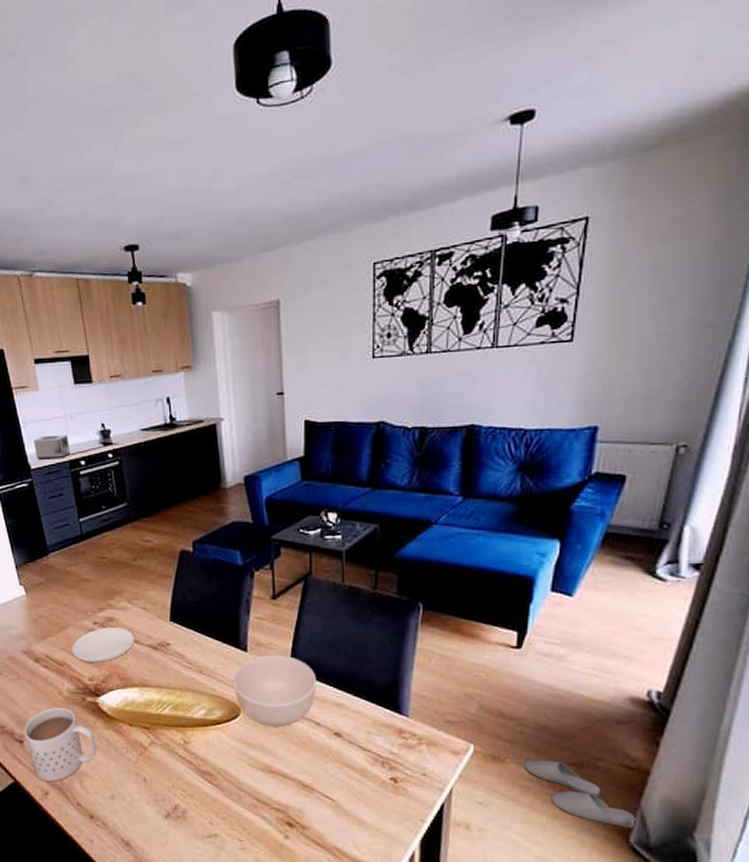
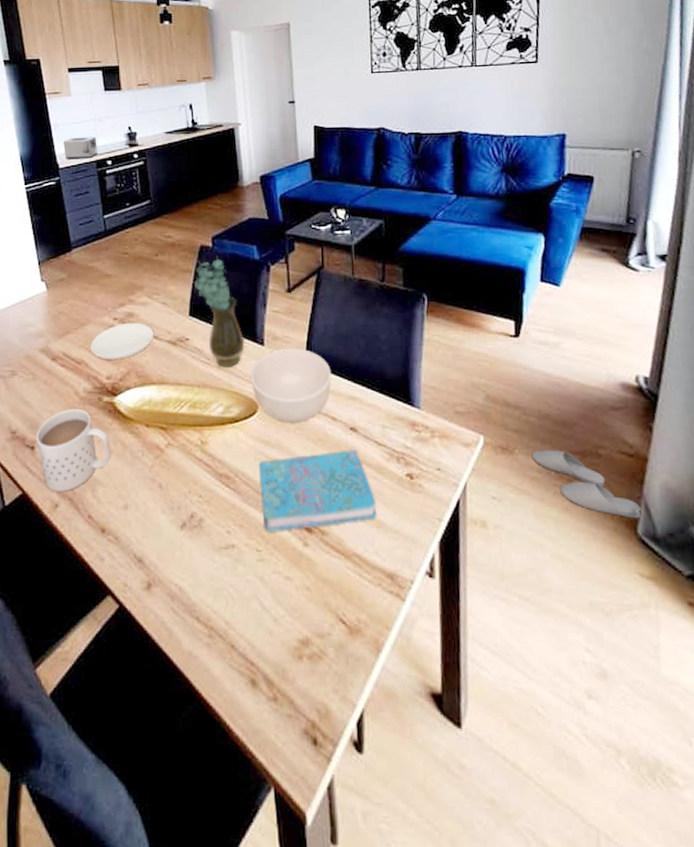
vase: none [174,561,227,672] -> present [194,255,245,367]
cover: none [240,753,359,826] -> present [258,450,377,533]

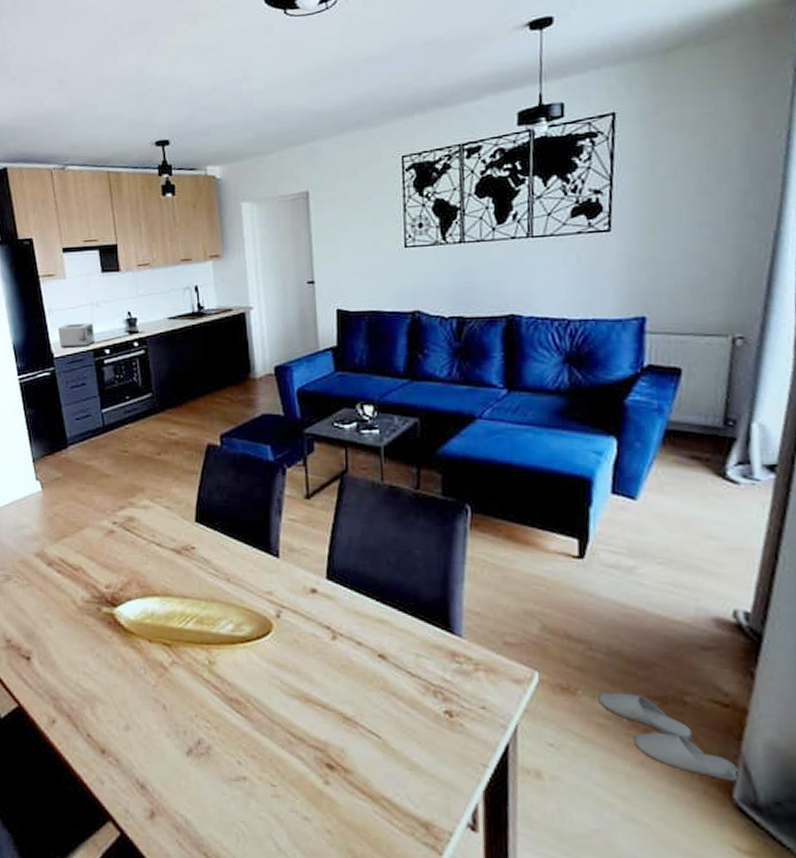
mug: present [36,408,111,492] -> none [32,618,111,708]
plate: present [90,322,153,359] -> none [88,527,156,567]
vase: present [194,255,245,367] -> none [200,456,258,581]
bowl: present [251,348,332,424] -> none [264,561,357,647]
cover: present [258,450,377,533] -> none [273,679,410,767]

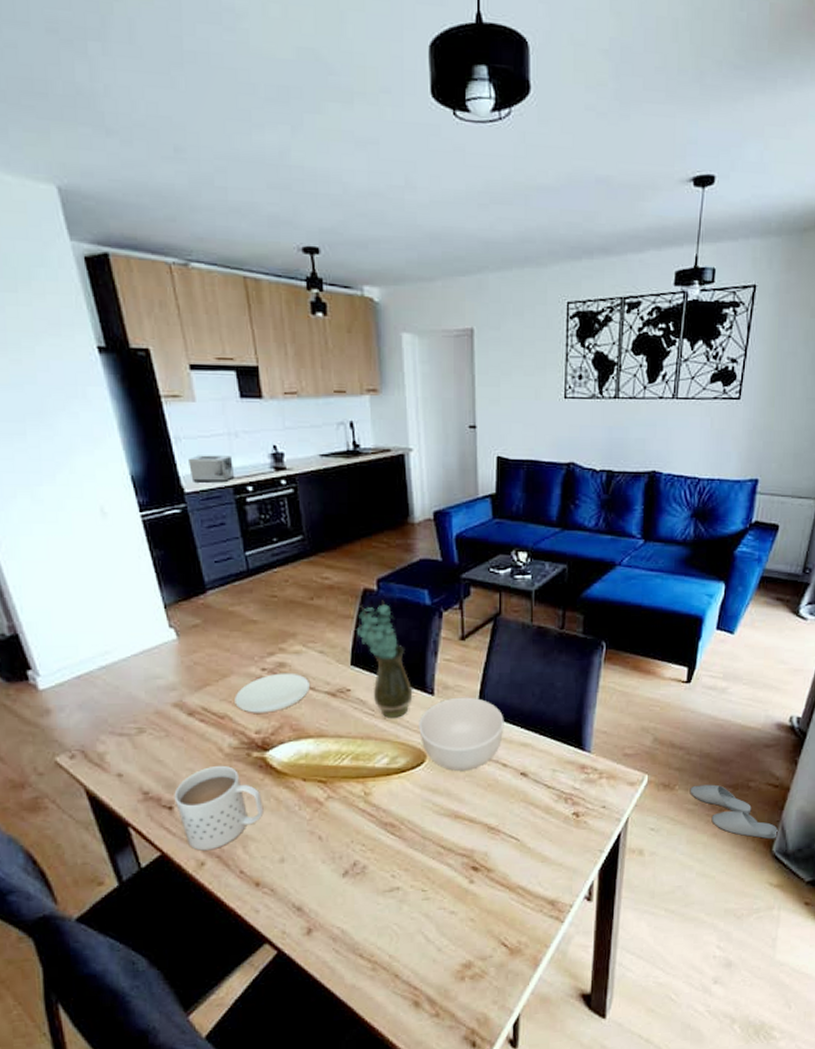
mug: none [32,618,111,708] -> present [174,765,264,851]
plate: none [88,527,156,567] -> present [235,672,310,713]
vase: none [200,456,258,581] -> present [356,600,413,718]
bowl: none [264,561,357,647] -> present [419,697,504,772]

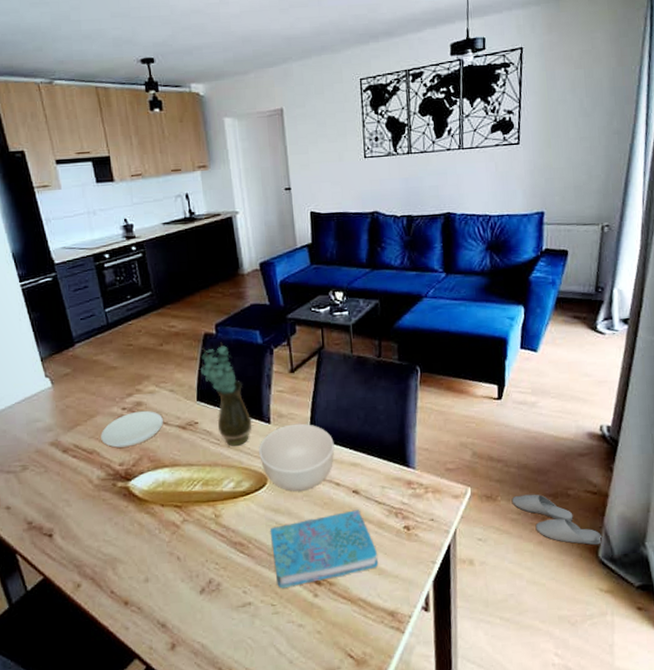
mug: present [174,765,264,851] -> none [53,495,129,574]
toaster: present [189,455,235,483] -> none [57,230,95,255]
cover: none [425,793,543,874] -> present [270,510,379,589]

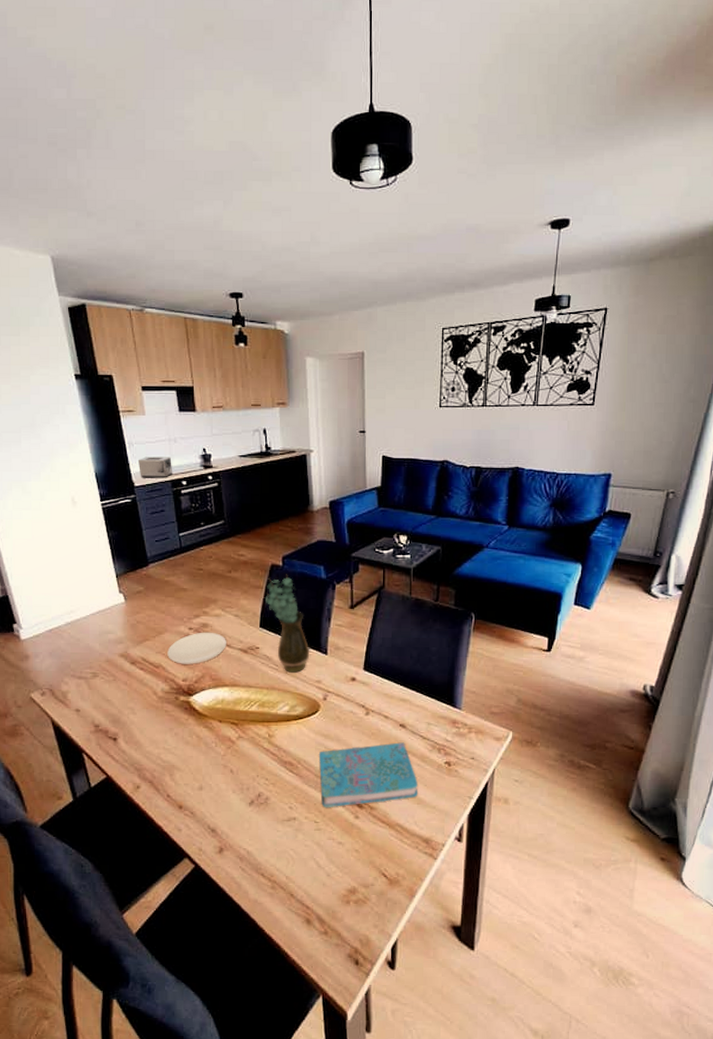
toaster: none [57,230,95,255] -> present [139,457,173,478]
bowl: present [259,423,335,492] -> none [314,657,386,721]
slippers: present [511,494,603,546] -> none [550,743,635,797]

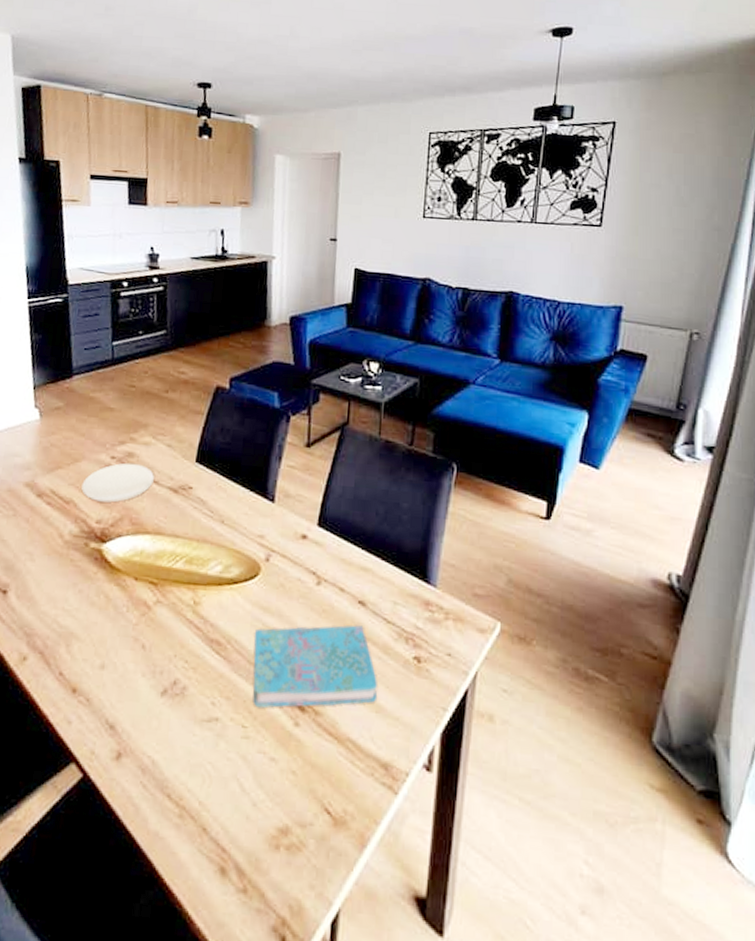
toaster: present [139,457,173,478] -> none [76,252,114,278]
vase: present [264,574,310,673] -> none [204,399,254,523]

